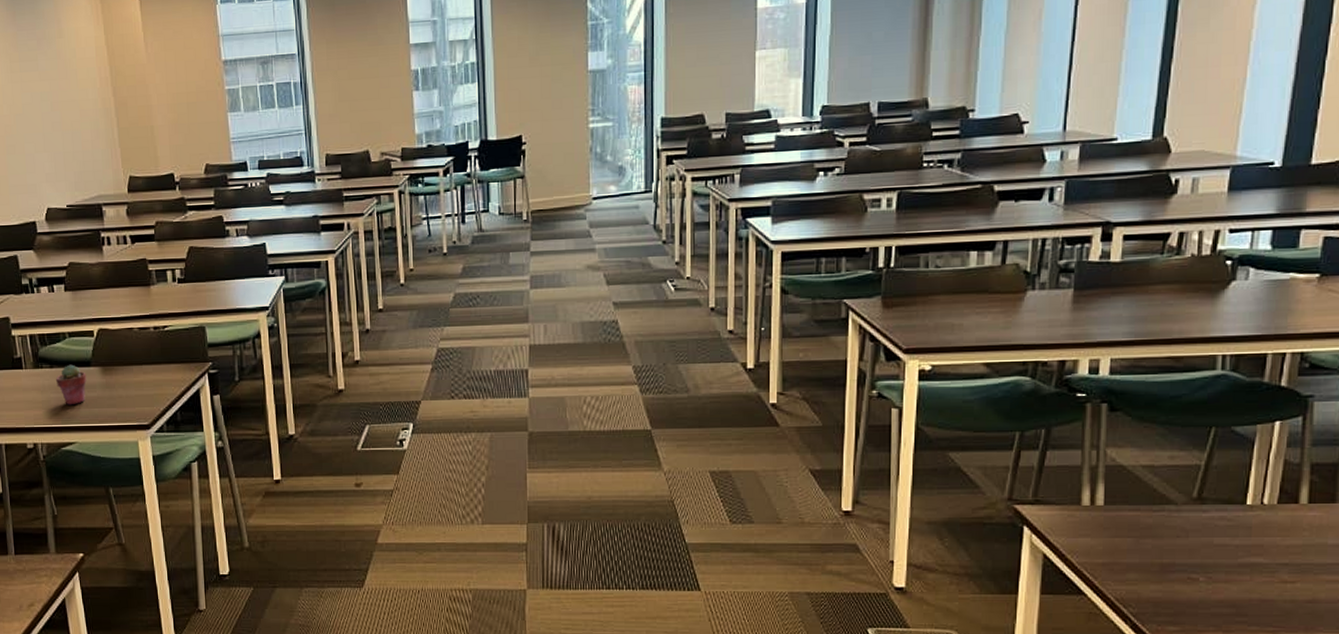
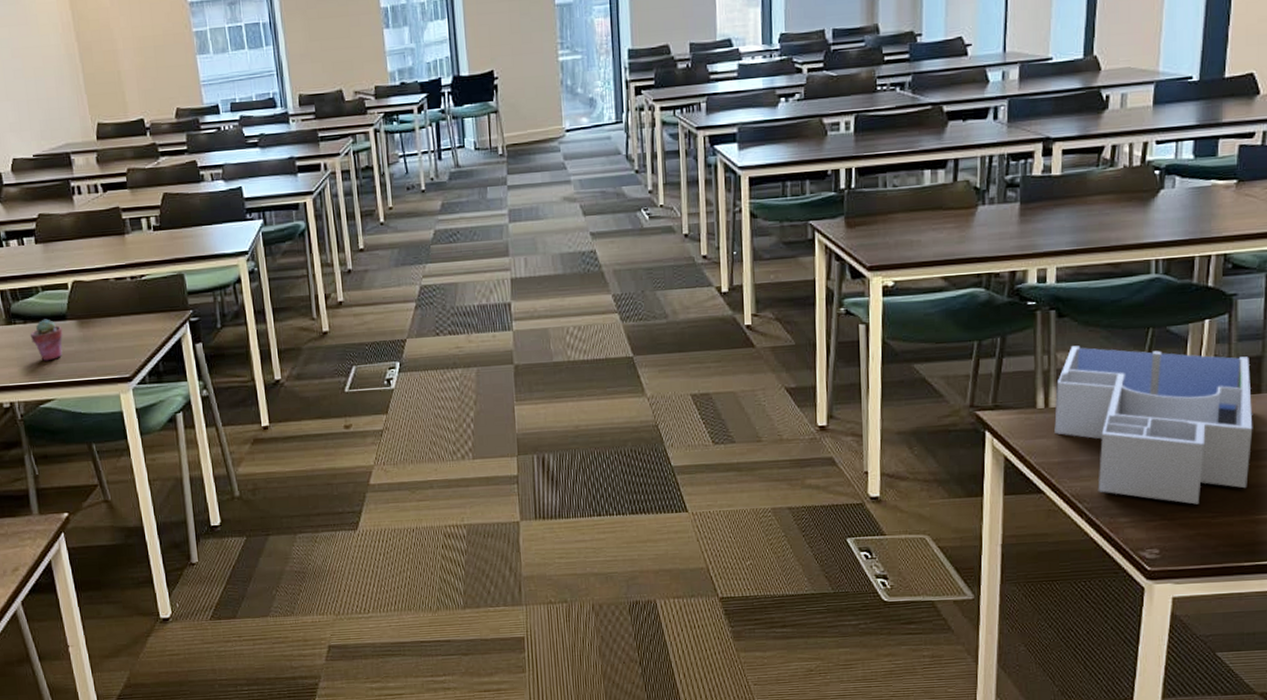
desk organizer: none [1100,442,1325,617] -> present [1054,346,1253,505]

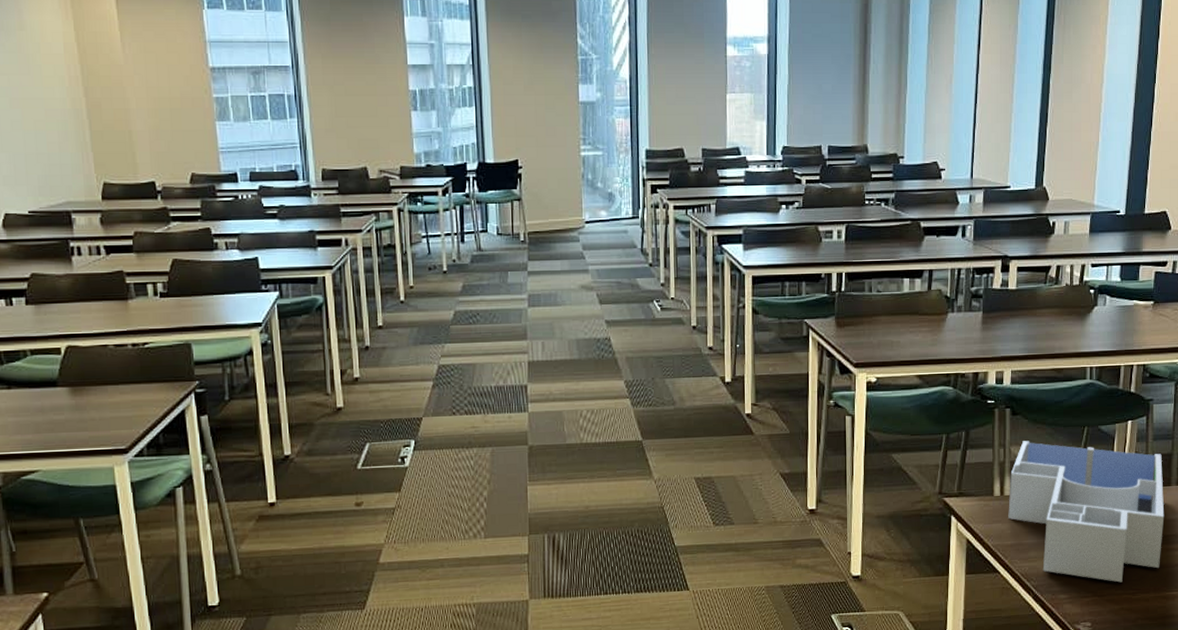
potted succulent: present [30,319,63,362] -> none [14,385,52,430]

